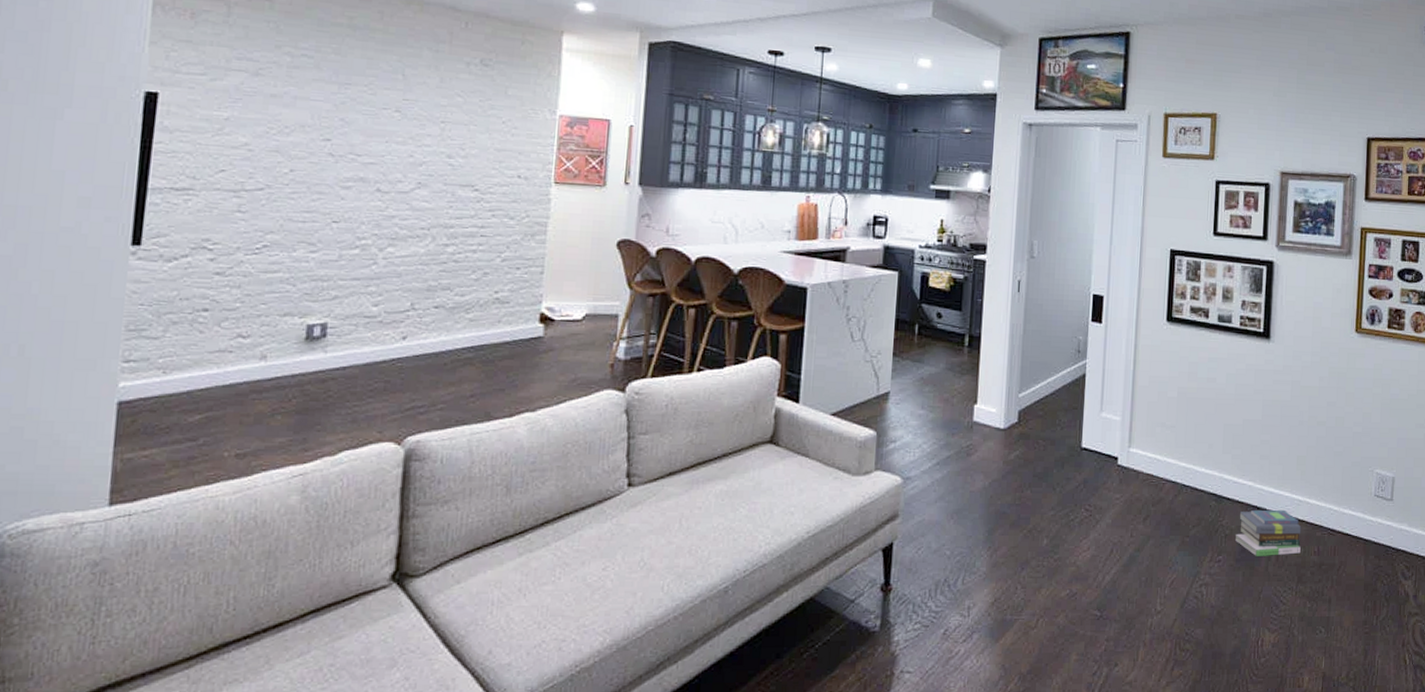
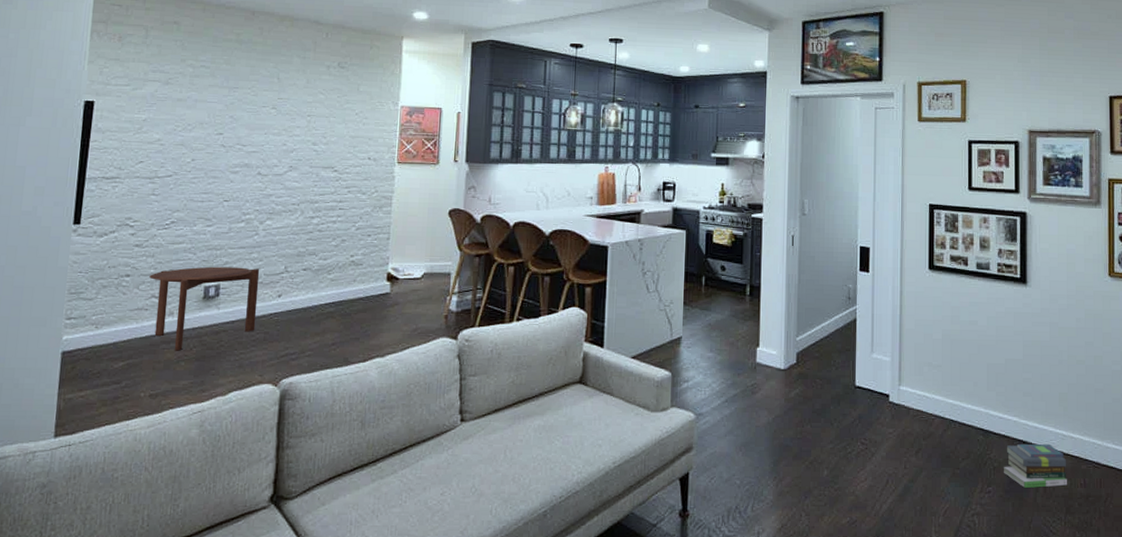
side table: none [234,301,379,402] -> present [149,266,260,351]

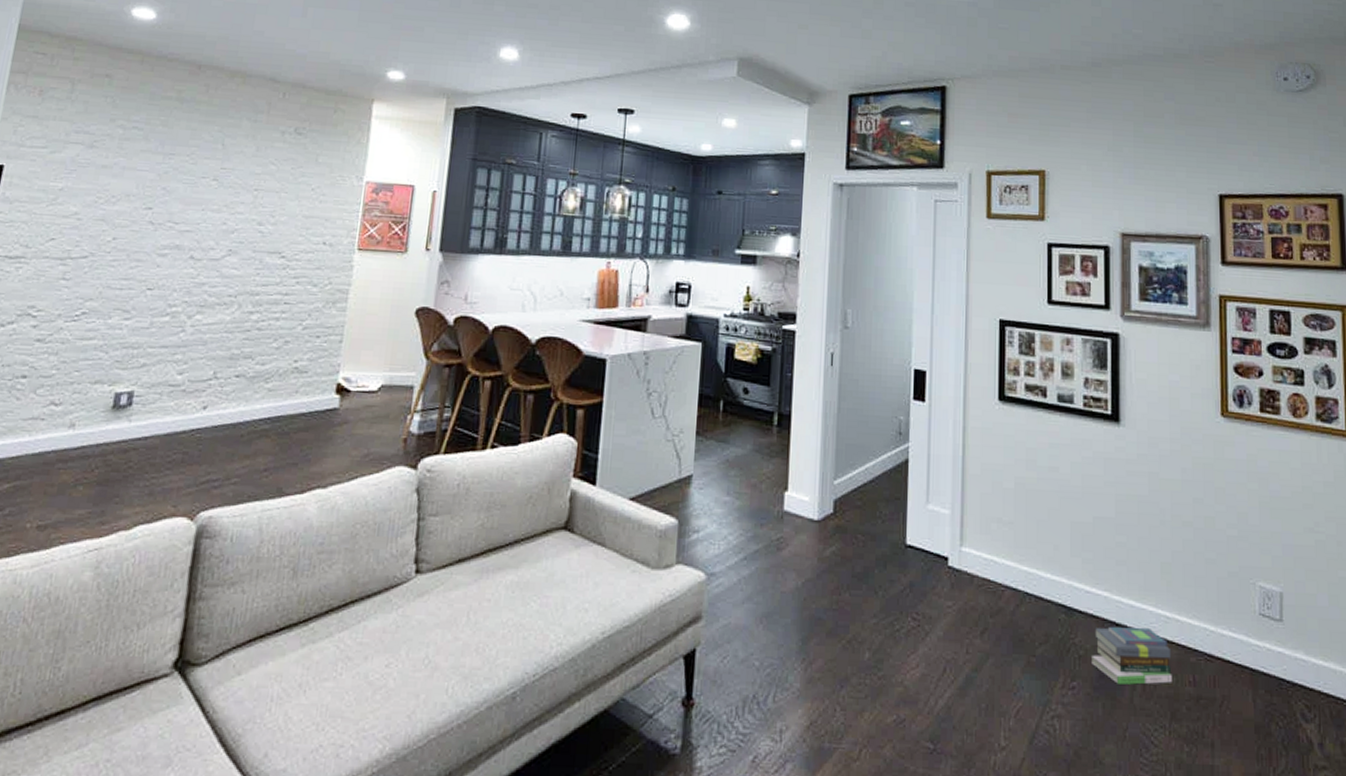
side table: present [149,266,260,351] -> none [49,369,184,472]

